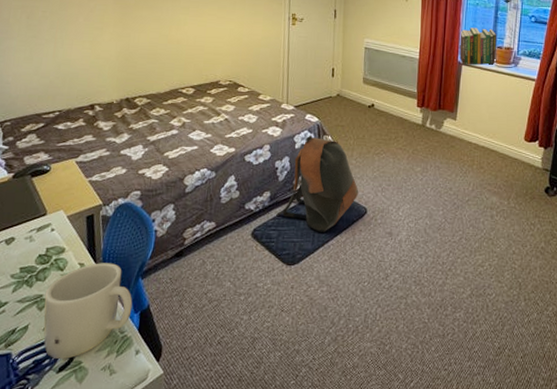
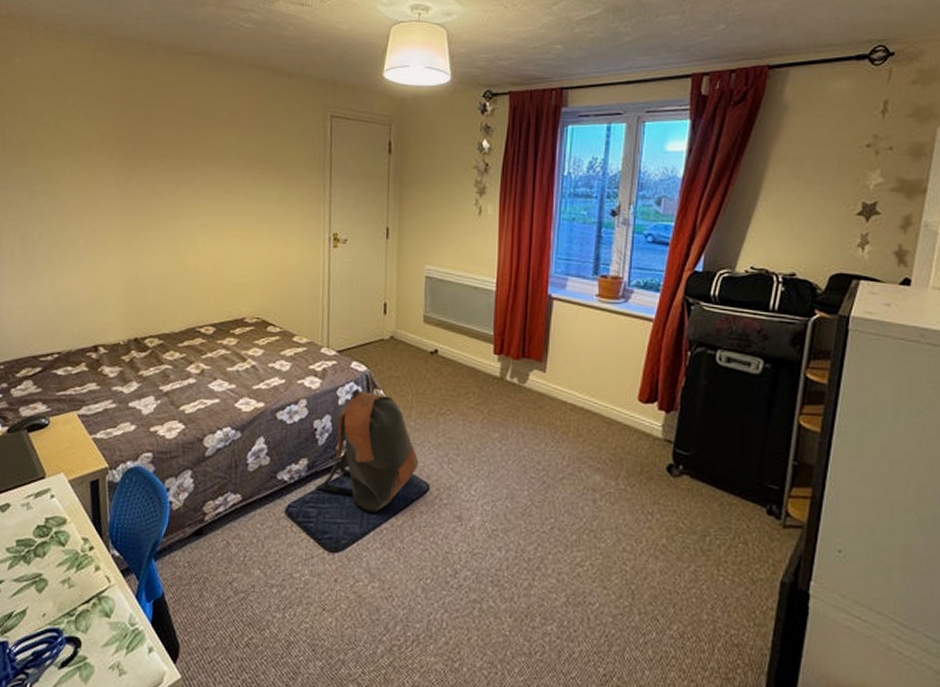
mug: present [43,263,133,359] -> none [43,538,145,653]
books: present [459,27,497,66] -> none [549,250,601,301]

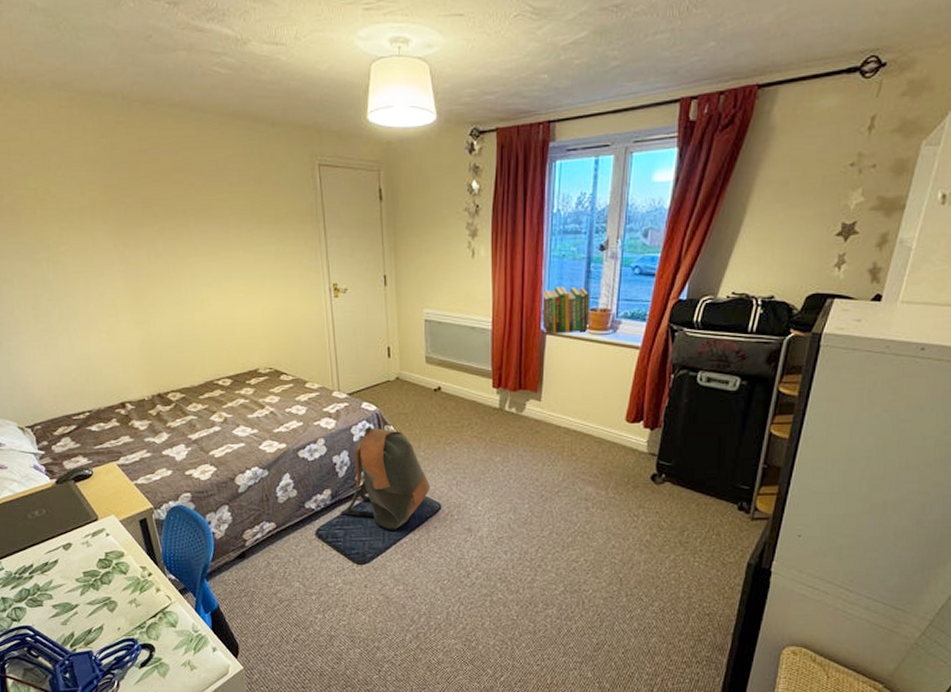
books: none [549,250,601,301] -> present [541,286,590,335]

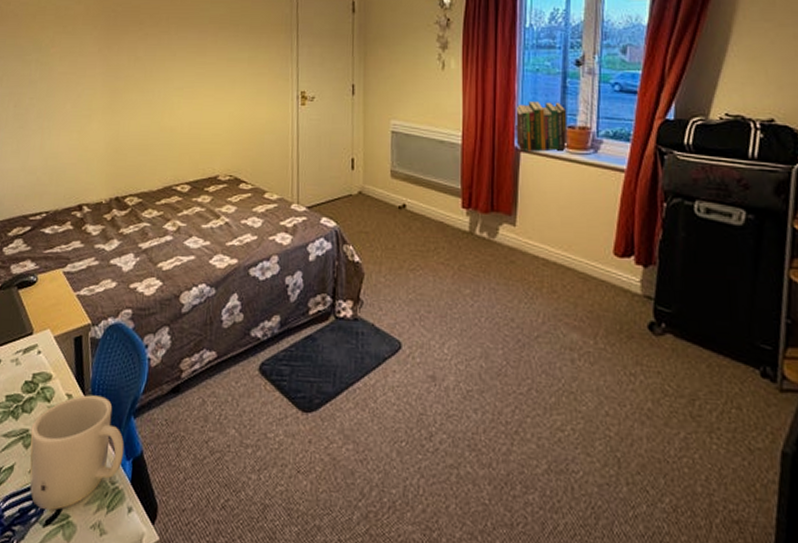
mug: none [113,566,202,656] -> present [29,394,125,511]
backpack: present [339,426,431,532] -> none [287,244,390,373]

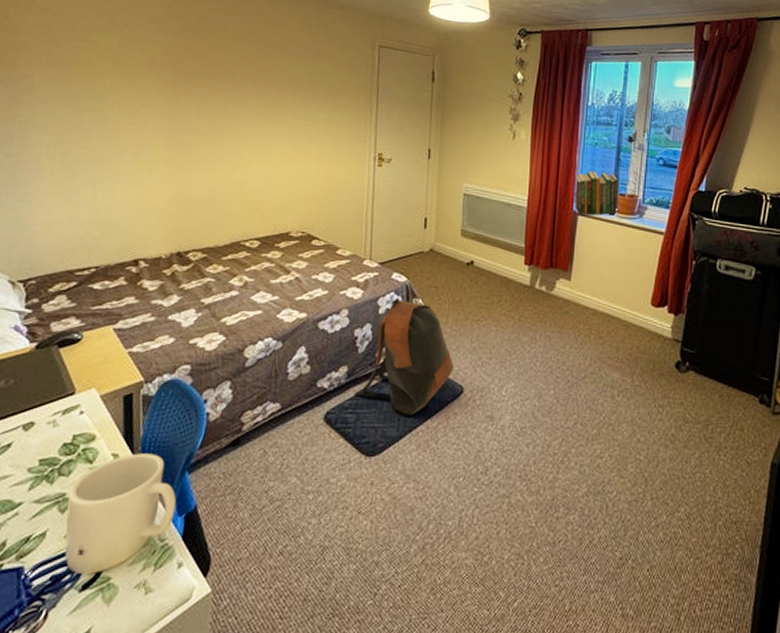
backpack: none [287,244,390,373] -> present [353,298,454,417]

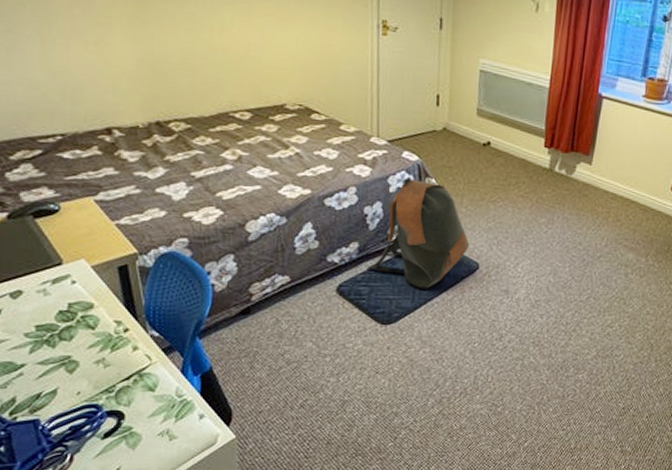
mug: present [64,453,177,574] -> none [74,320,190,424]
books: present [574,171,619,216] -> none [600,51,650,100]

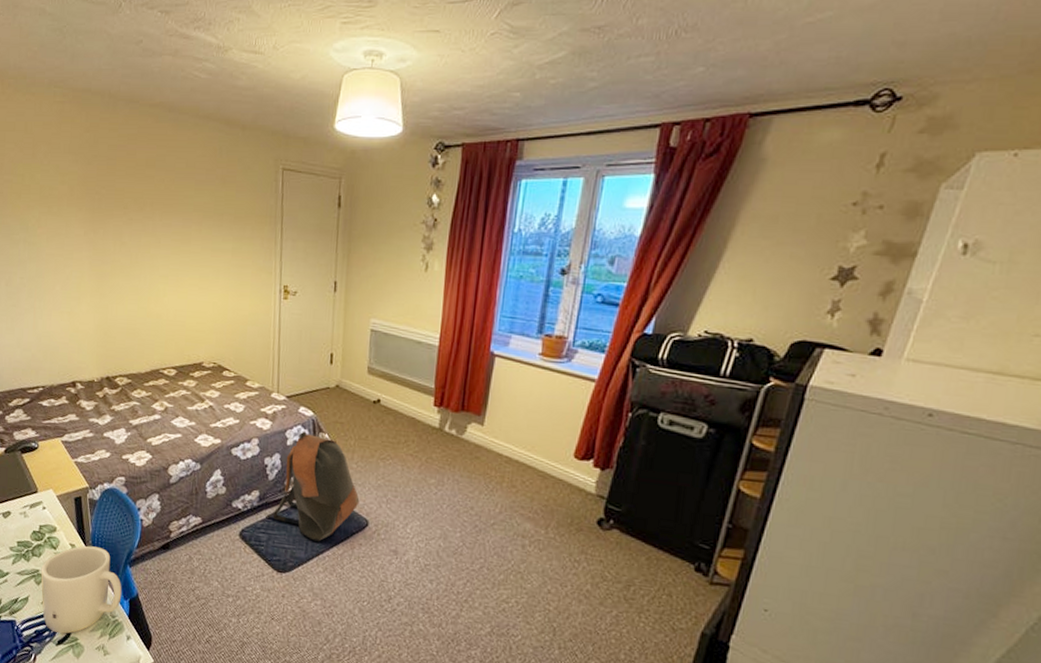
mug: none [74,320,190,424] -> present [41,545,122,634]

